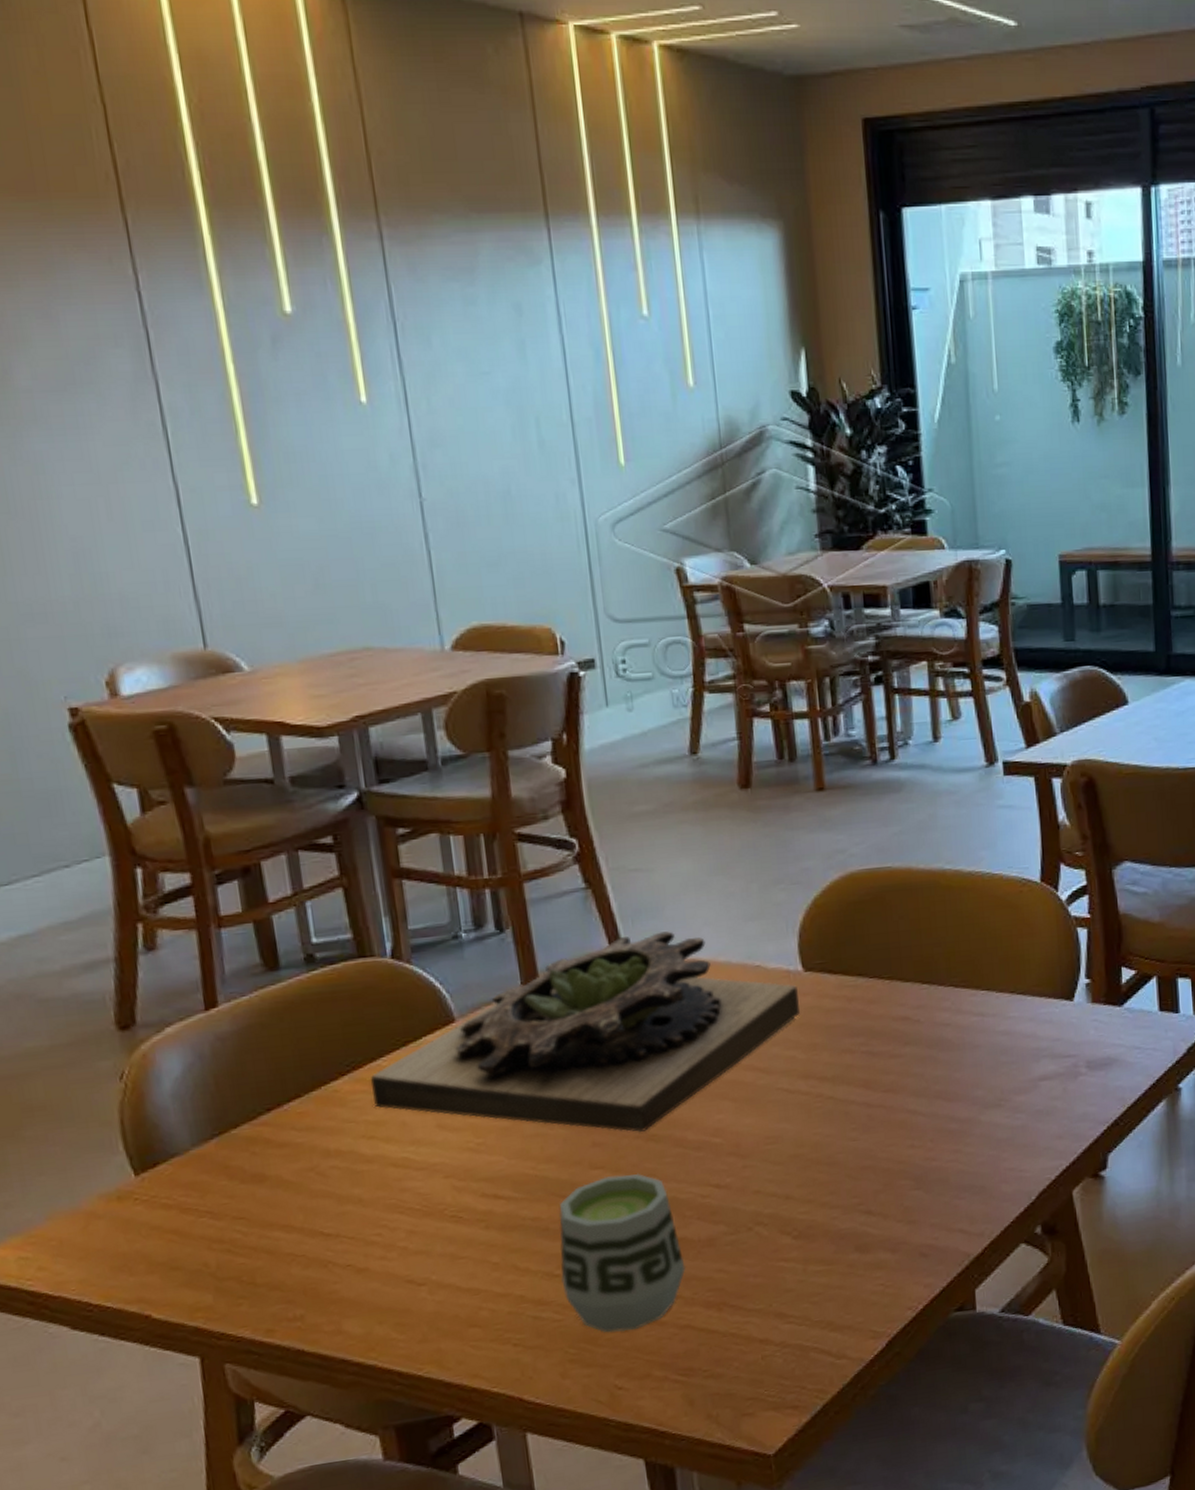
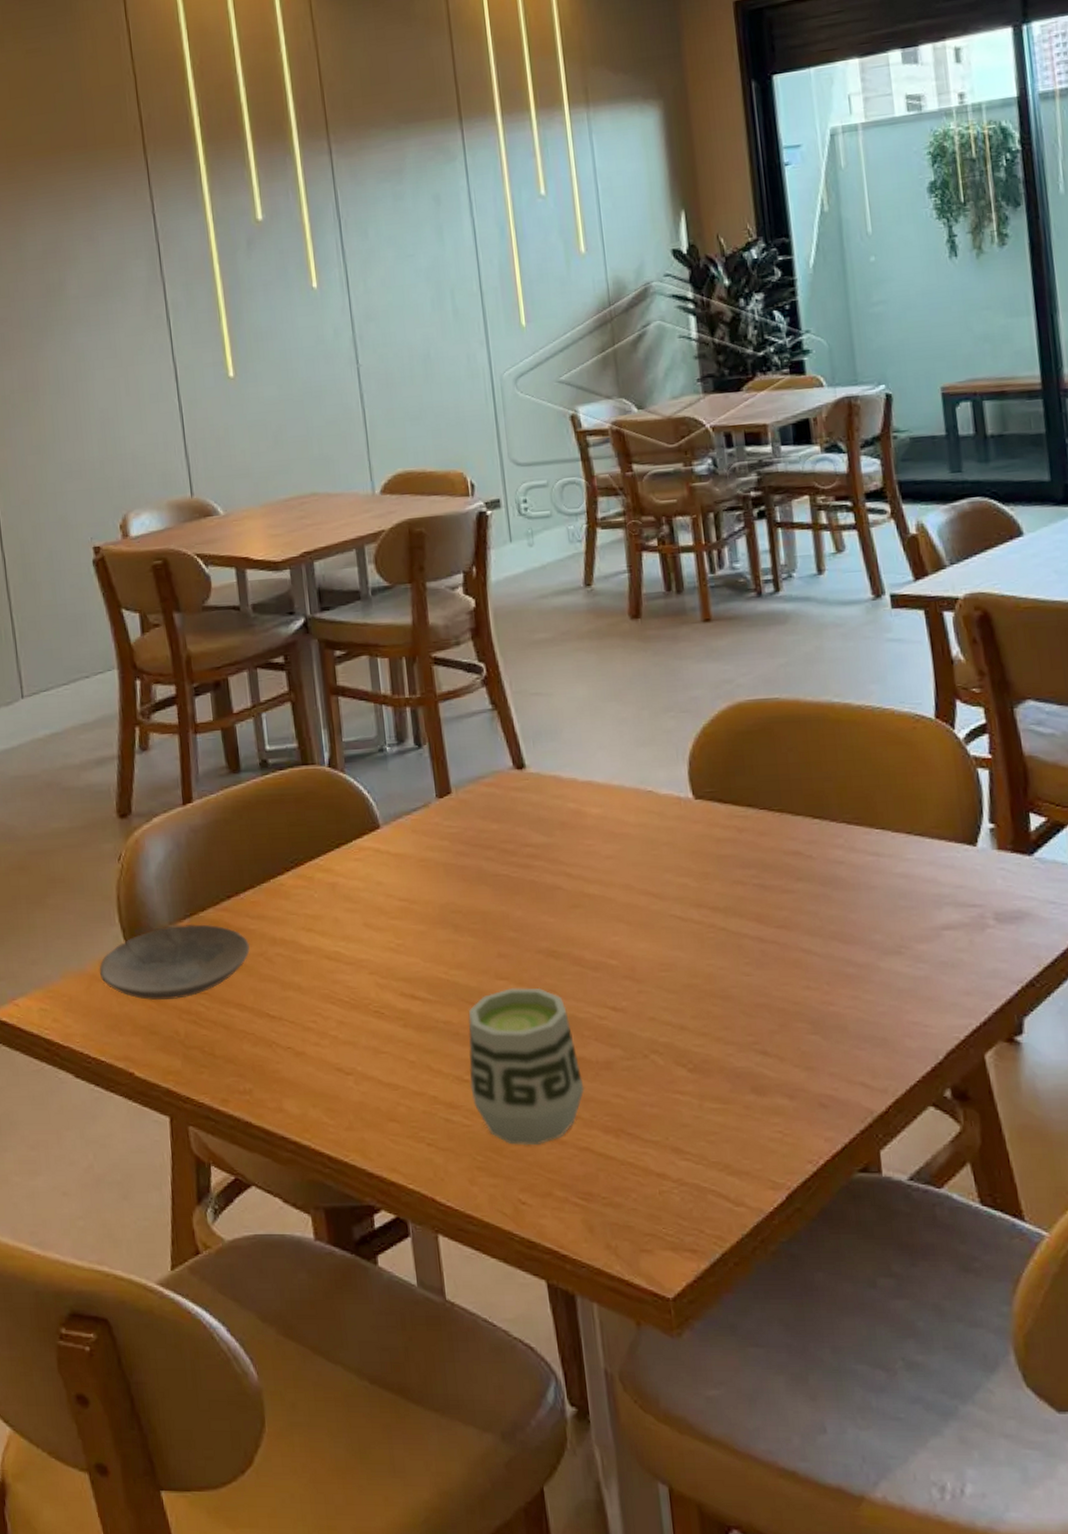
plate: none [98,1141,298,1234] -> present [99,923,250,1001]
succulent planter: present [370,931,801,1133] -> none [309,753,692,948]

